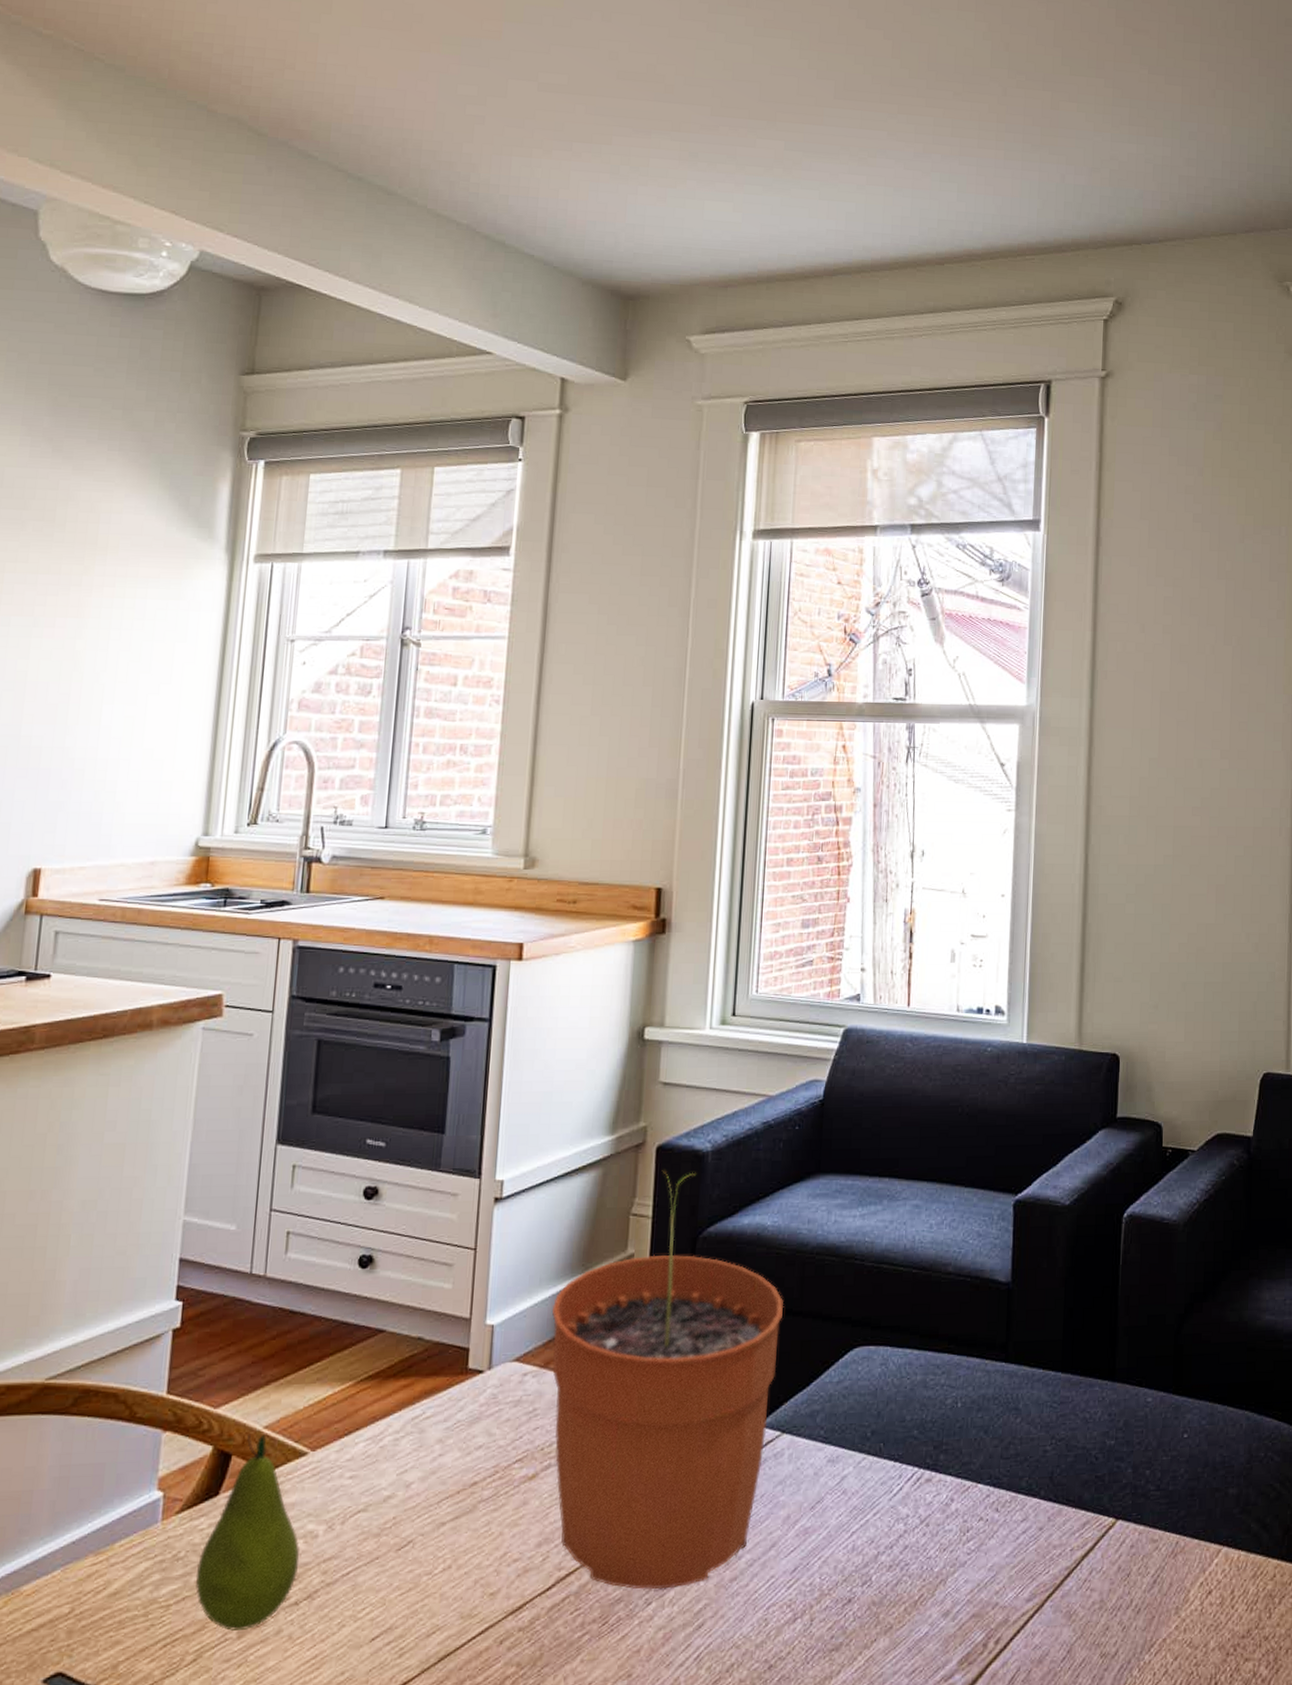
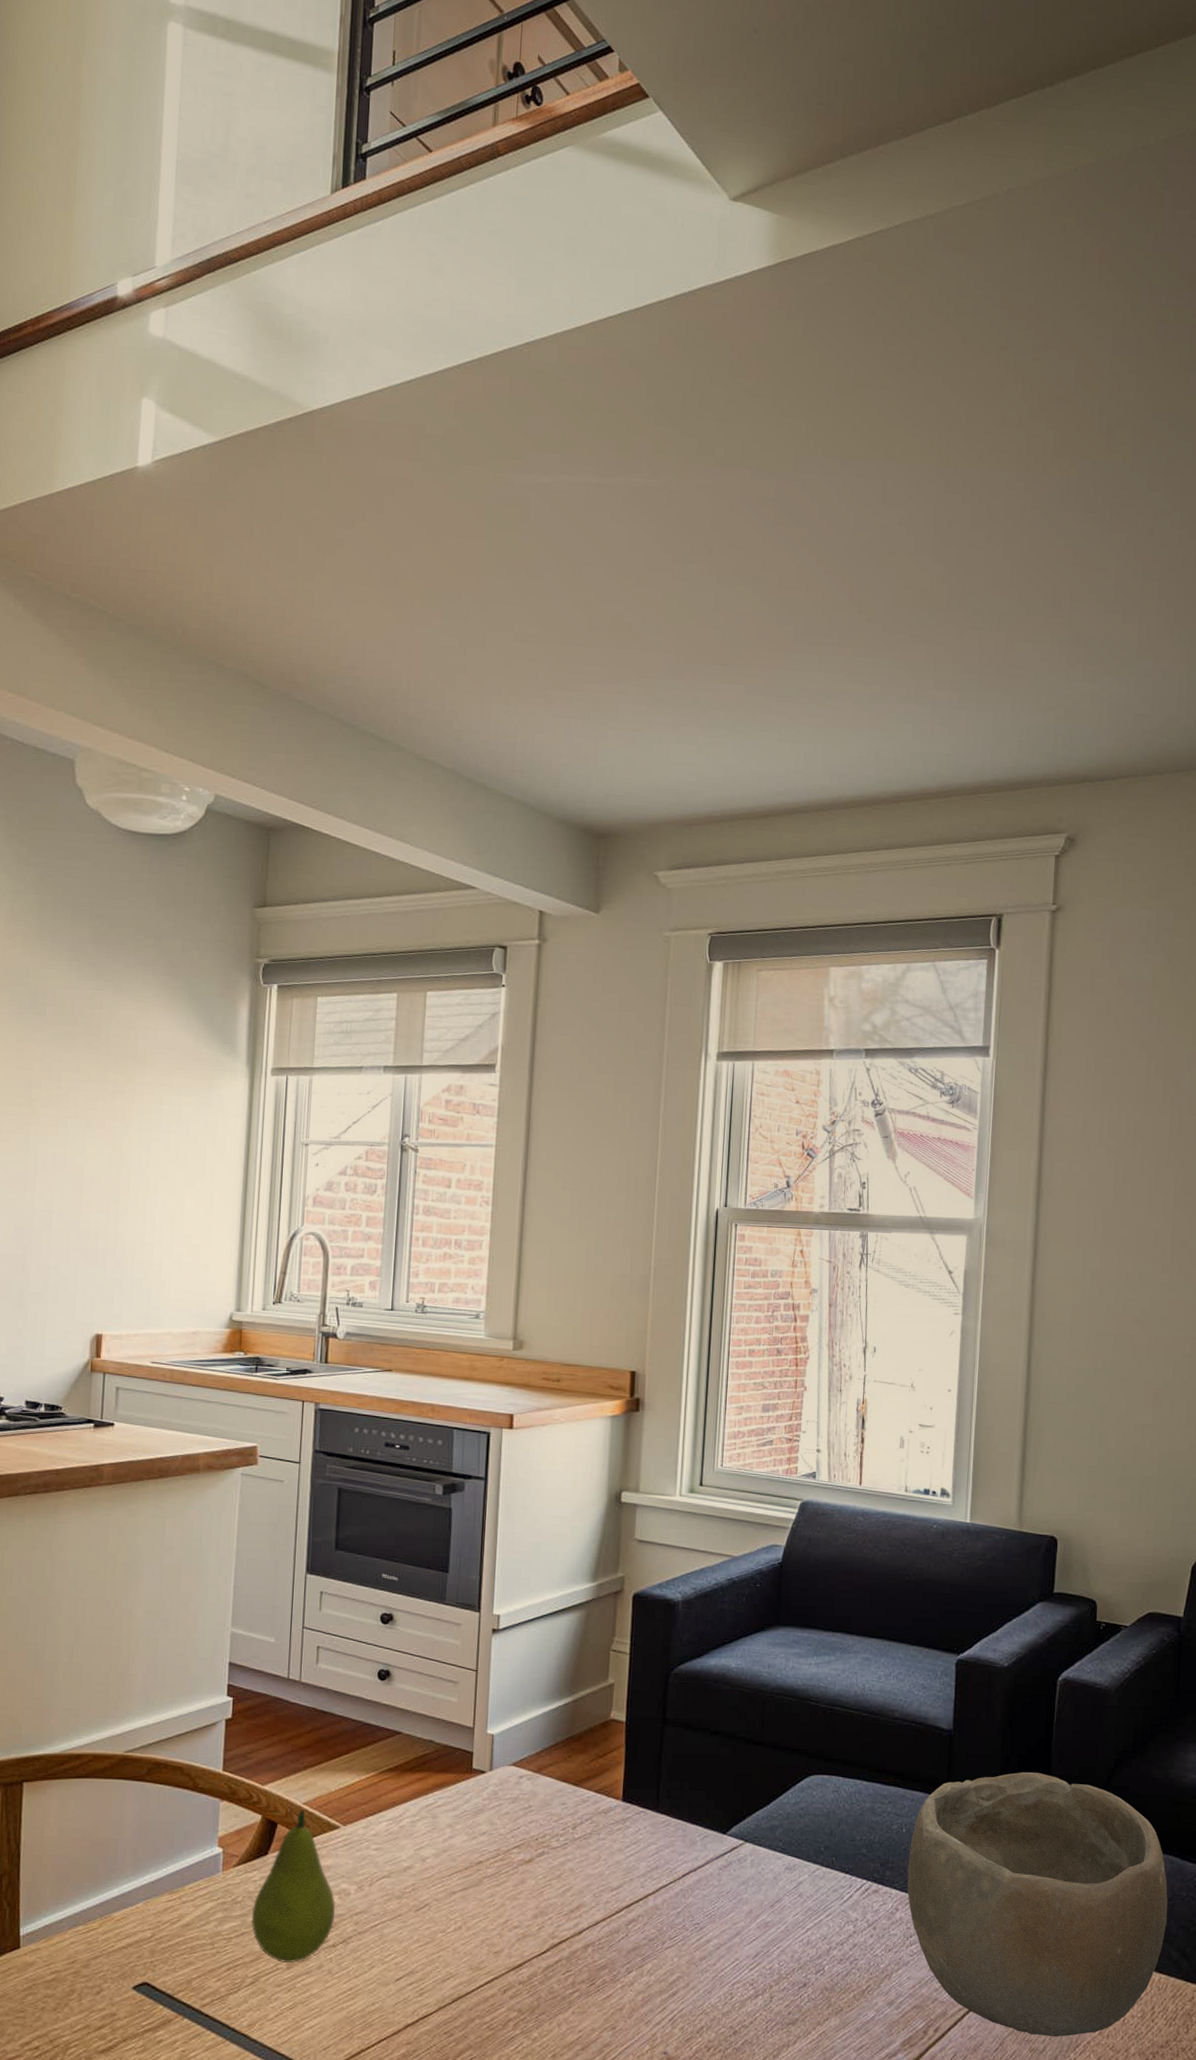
plant pot: present [551,1170,784,1589] -> none [543,1614,747,1962]
bowl: none [963,1326,1245,1638] -> present [907,1772,1168,2037]

